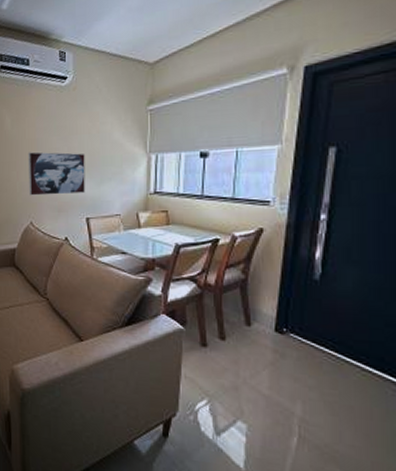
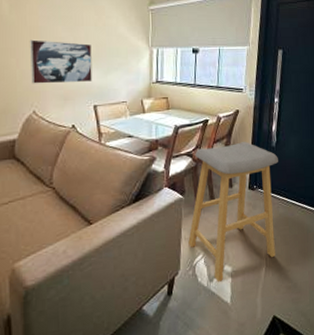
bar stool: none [189,270,324,439] -> present [188,142,278,282]

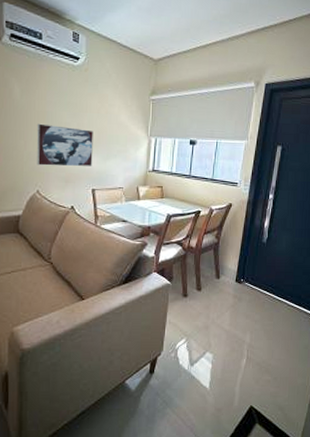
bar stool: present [188,142,278,282] -> none [172,235,268,367]

